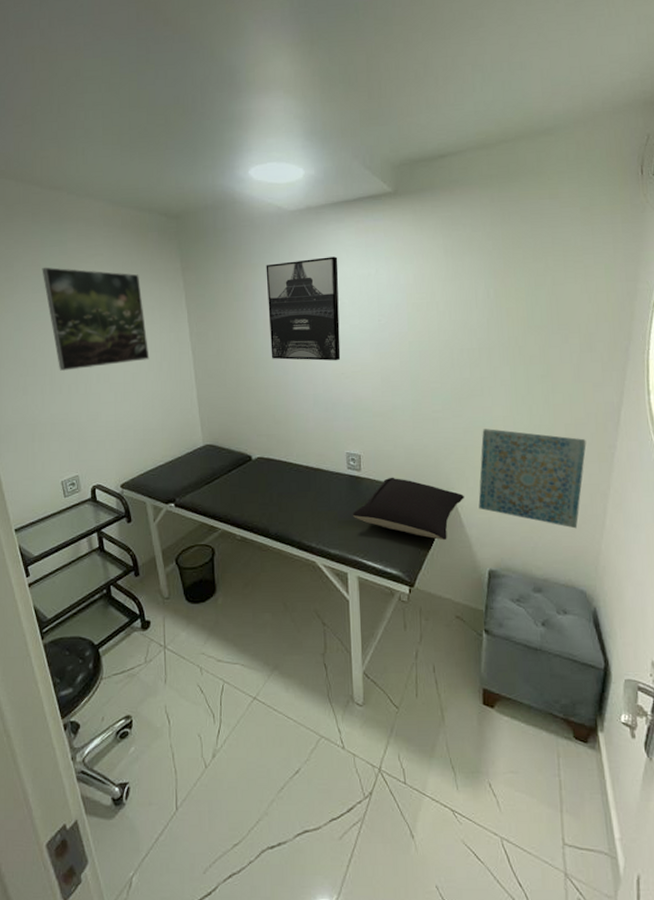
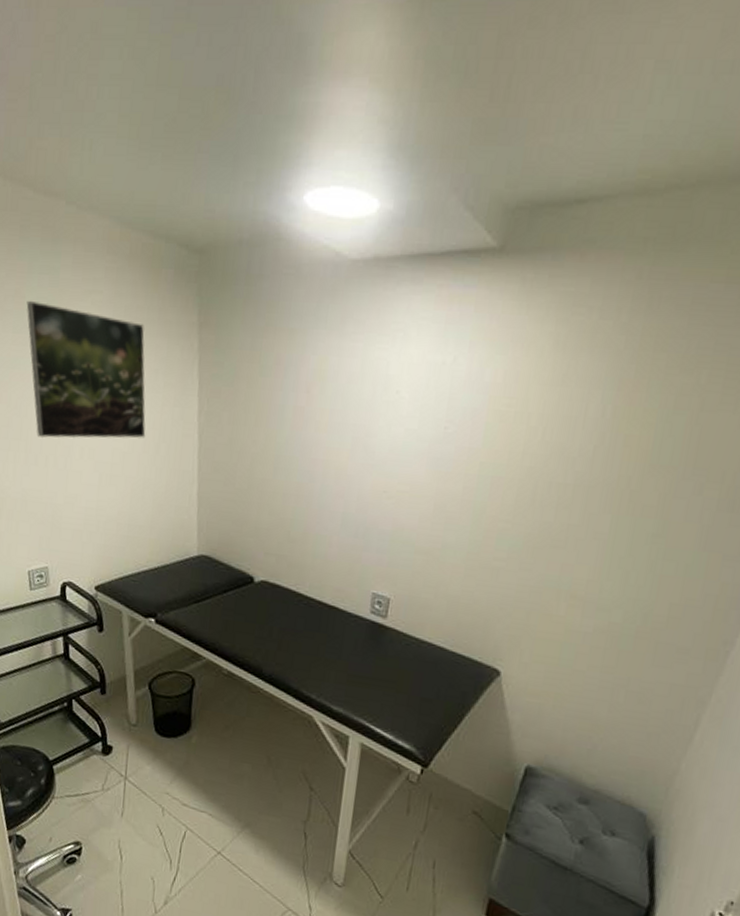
wall art: present [266,256,341,361] -> none [296,330,405,474]
pillow: present [352,477,464,541] -> none [366,632,514,722]
wall art: present [478,429,587,529] -> none [529,592,695,738]

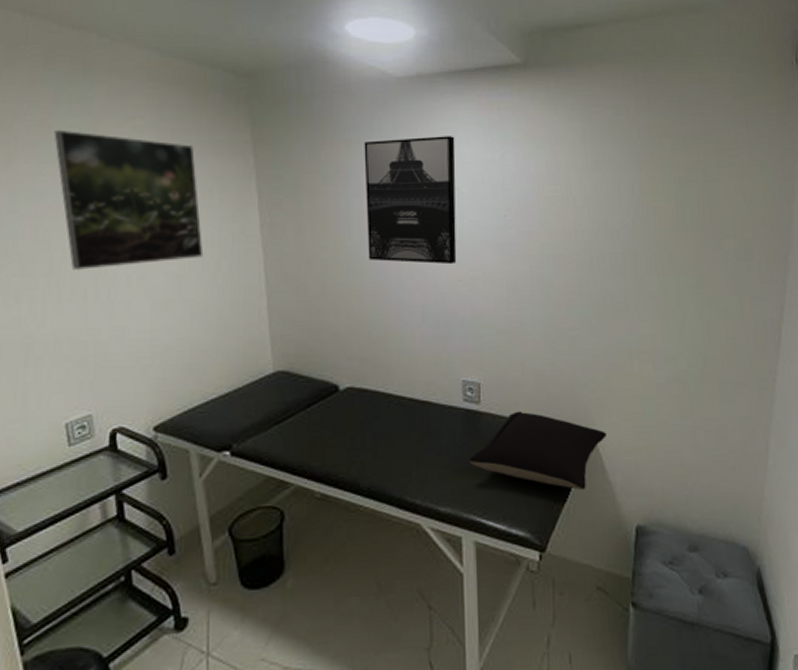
wall art: none [296,330,405,474] -> present [364,136,457,265]
pillow: none [366,632,514,722] -> present [469,411,606,491]

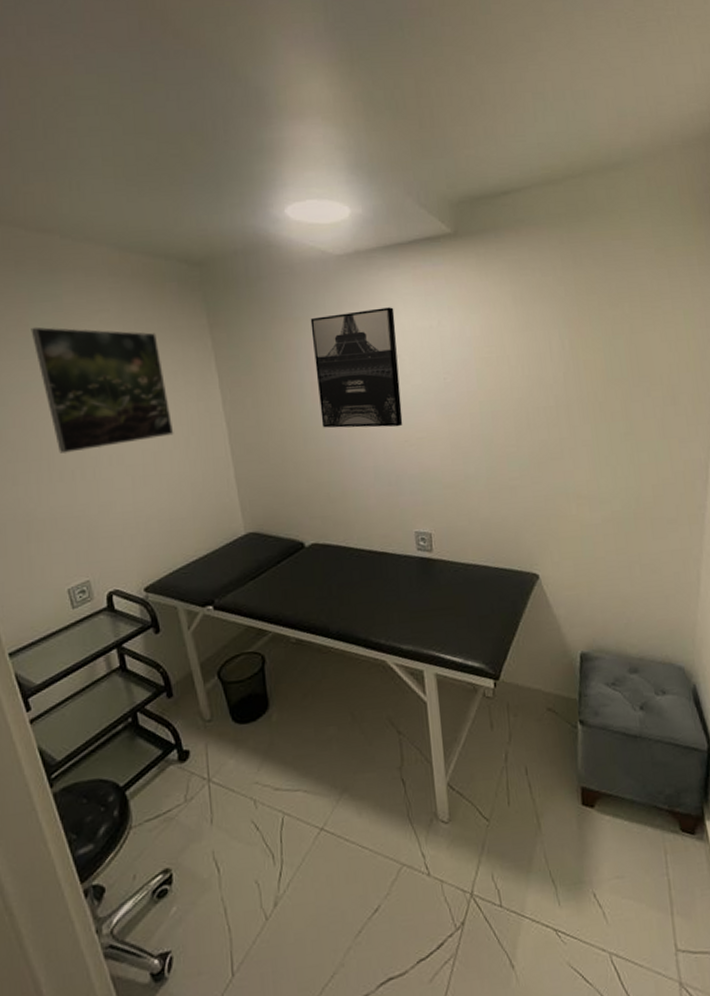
pillow: present [469,411,606,491] -> none [425,556,549,625]

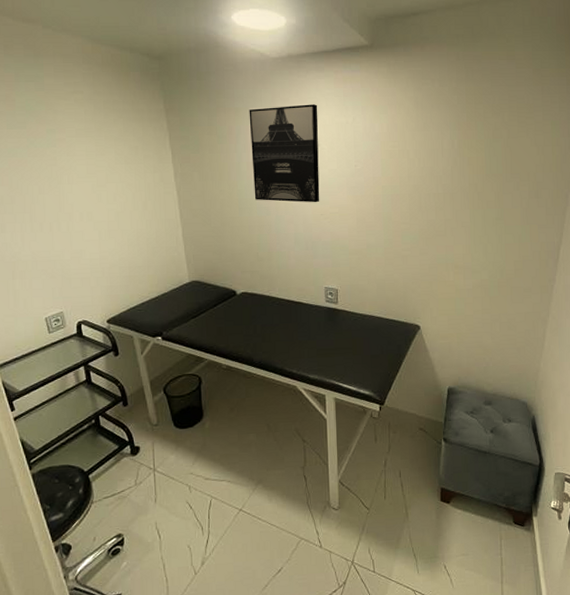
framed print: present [31,327,174,455] -> none [17,102,134,210]

